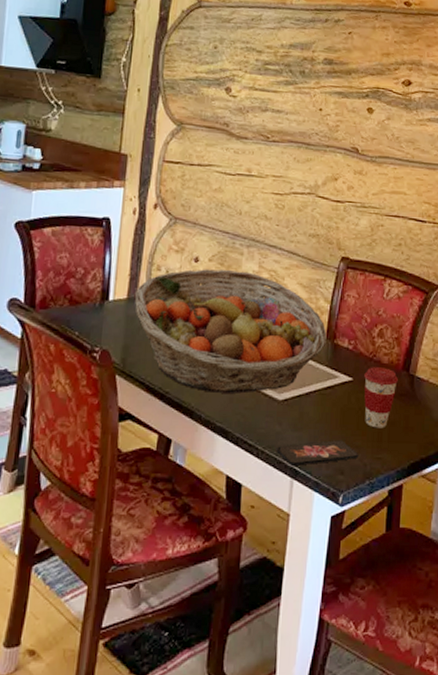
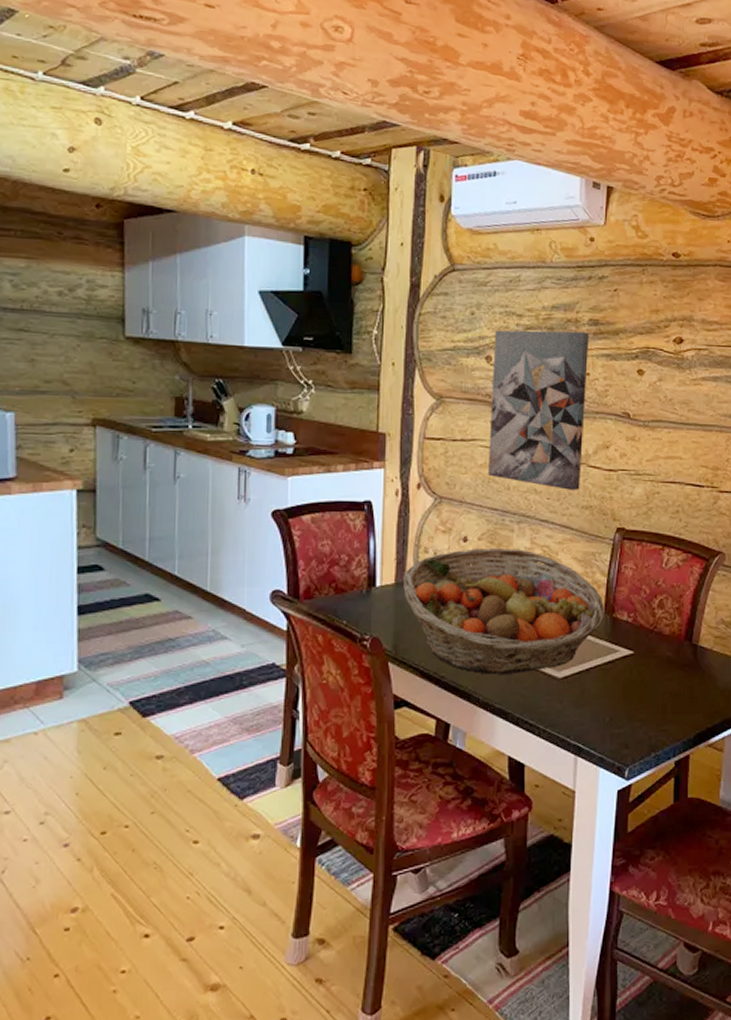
wall art: none [221,64,324,220] -> present [487,330,589,491]
smartphone: present [276,440,359,466] -> none [558,715,644,743]
coffee cup: present [364,367,398,429] -> none [645,639,680,701]

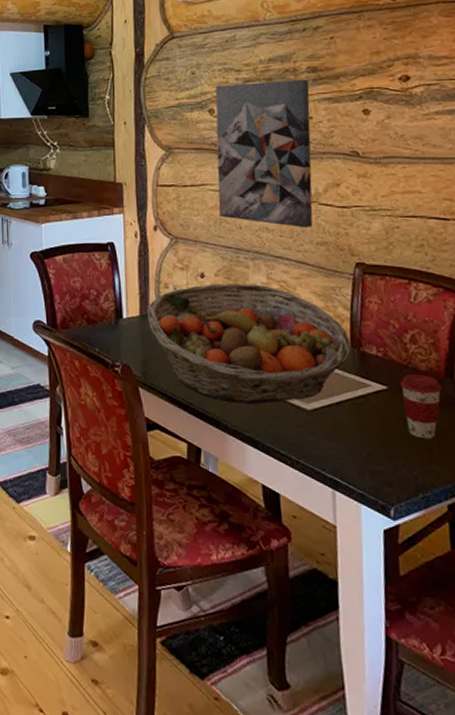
coffee cup: none [645,639,680,701] -> present [400,375,441,439]

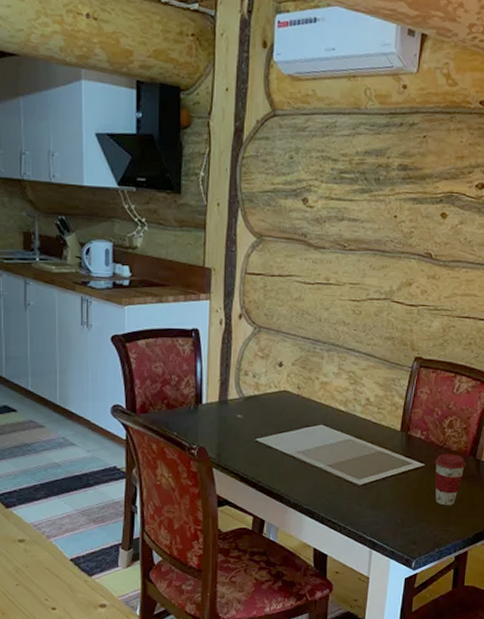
fruit basket: present [147,284,352,404] -> none [226,372,401,480]
wall art: present [215,79,313,229] -> none [301,174,398,324]

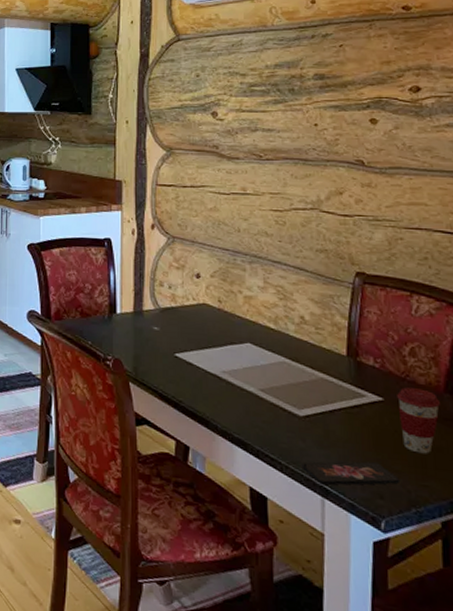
smartphone: none [357,517,430,539] -> present [301,461,401,486]

